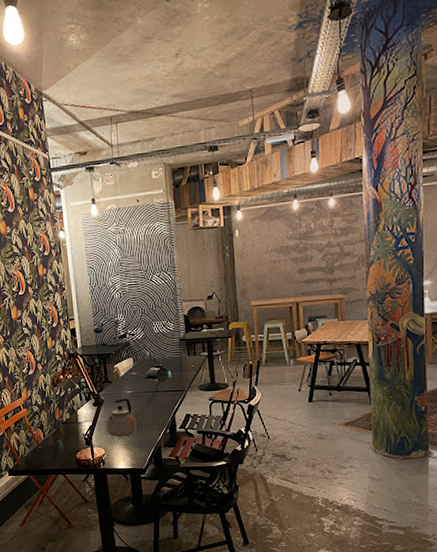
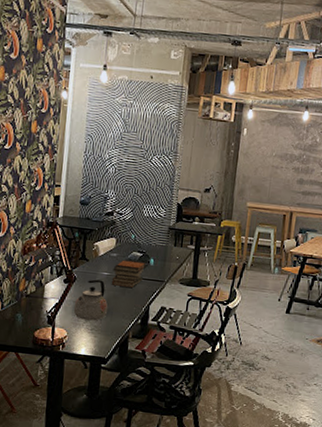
book stack: none [135,375,165,401] -> present [111,260,147,287]

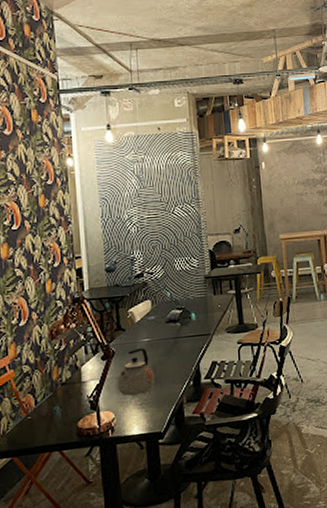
book stack: present [111,260,147,287] -> none [153,318,188,351]

